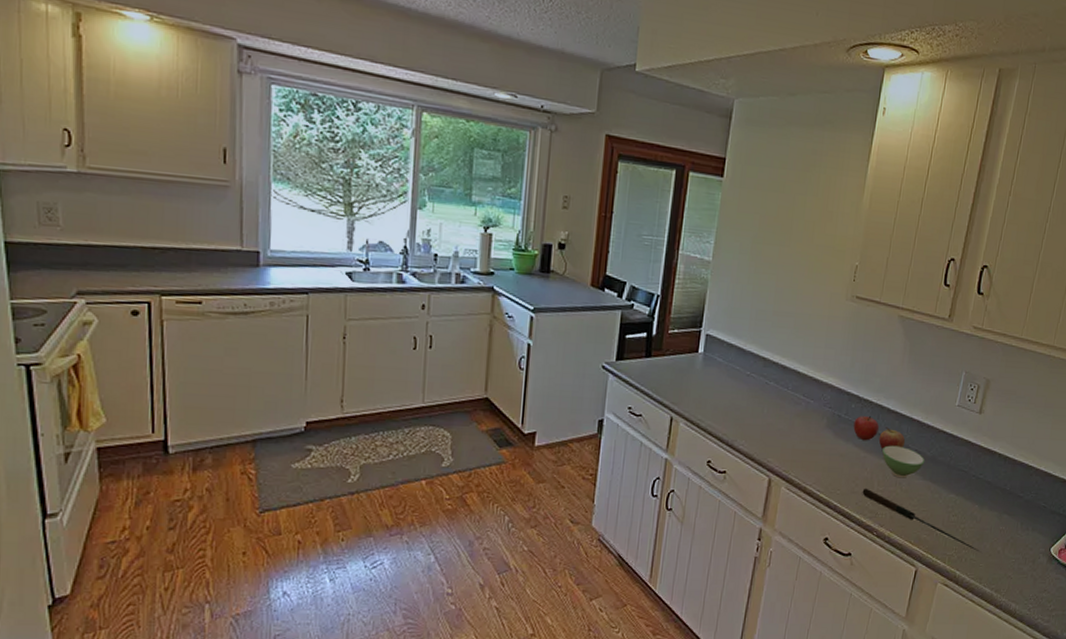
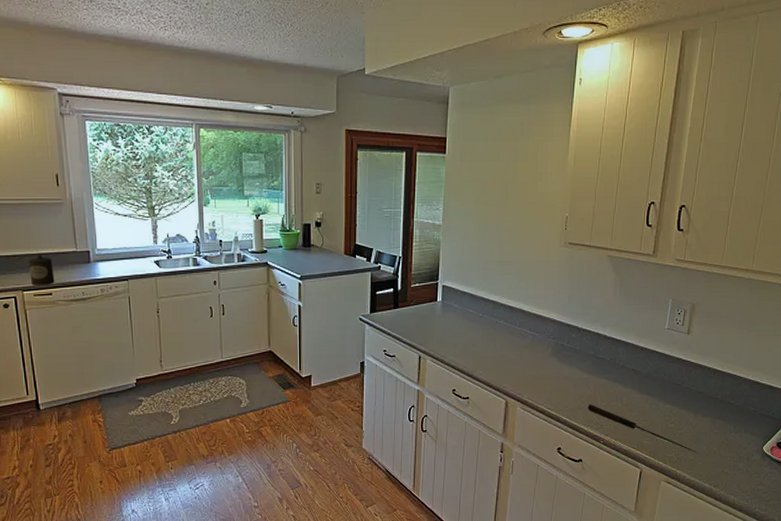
canister: none [172,250,208,291] -> present [27,255,55,285]
fruit: present [853,416,879,441] -> none [575,343,598,365]
fruit: present [878,427,906,449] -> none [598,351,623,370]
bowl: present [882,445,925,478] -> none [602,366,642,394]

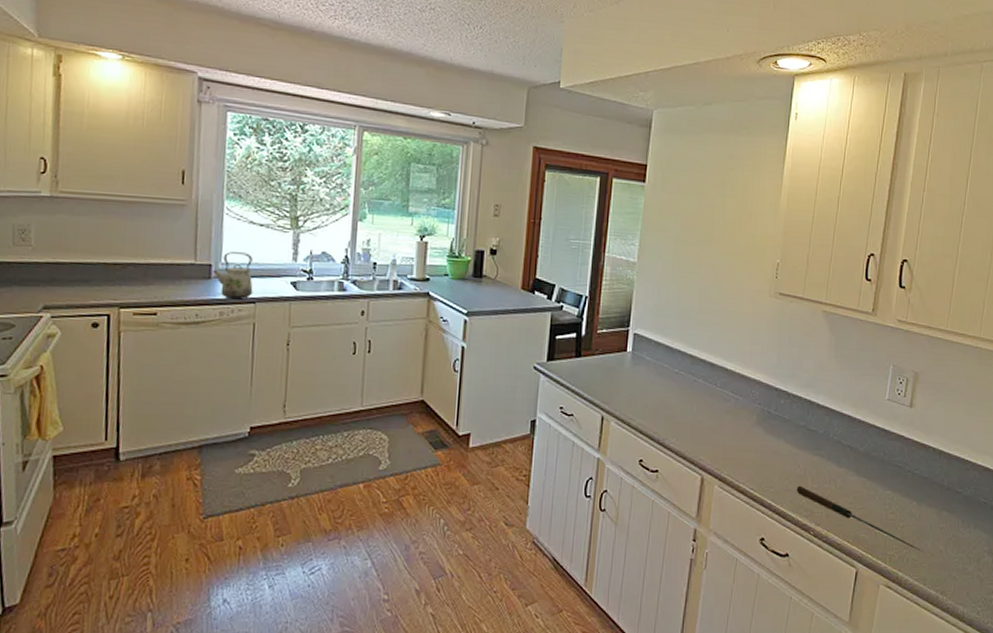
canister: present [27,255,55,285] -> none [131,265,163,303]
kettle: none [91,239,125,278] -> present [212,252,253,300]

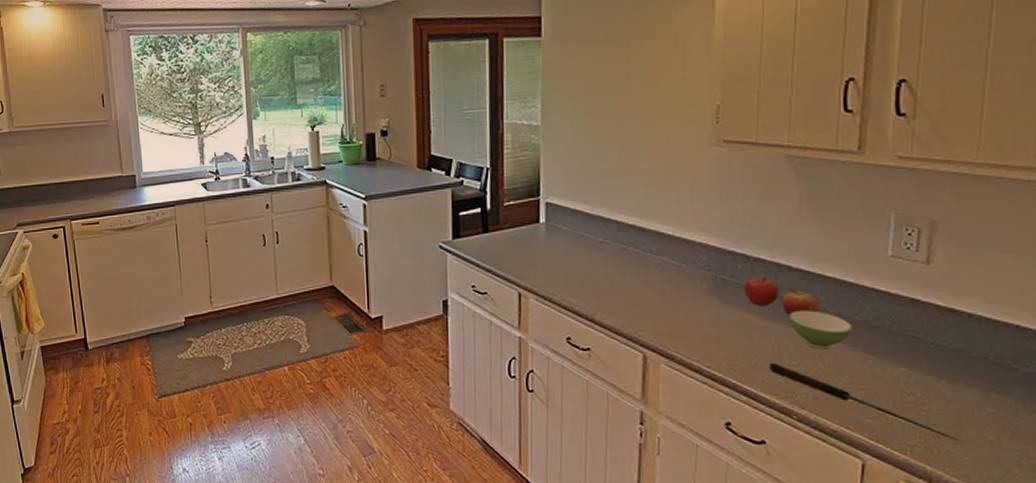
kettle: present [212,252,253,300] -> none [137,161,172,204]
fruit: none [784,412,809,437] -> present [744,277,779,307]
fruit: none [810,423,837,445] -> present [781,289,821,315]
bowl: none [814,441,859,475] -> present [789,310,854,350]

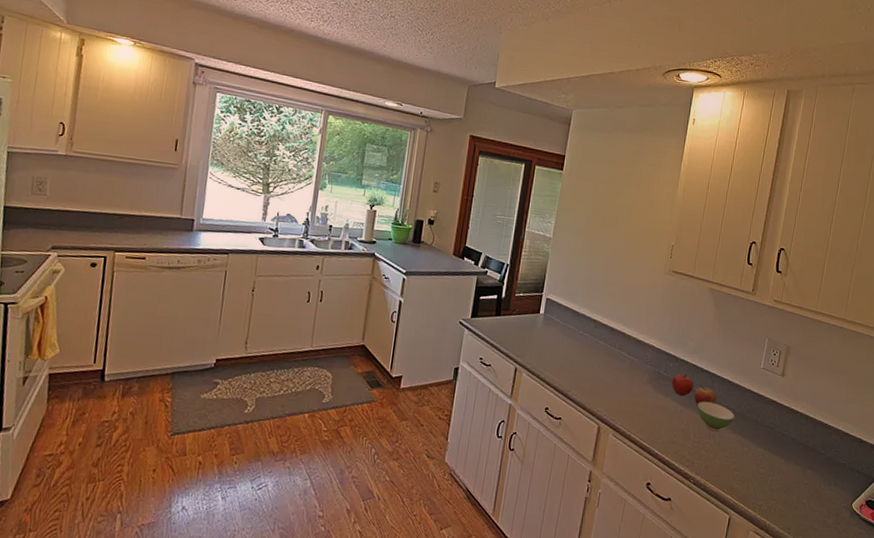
kitchen knife: present [768,362,965,444] -> none [680,438,790,505]

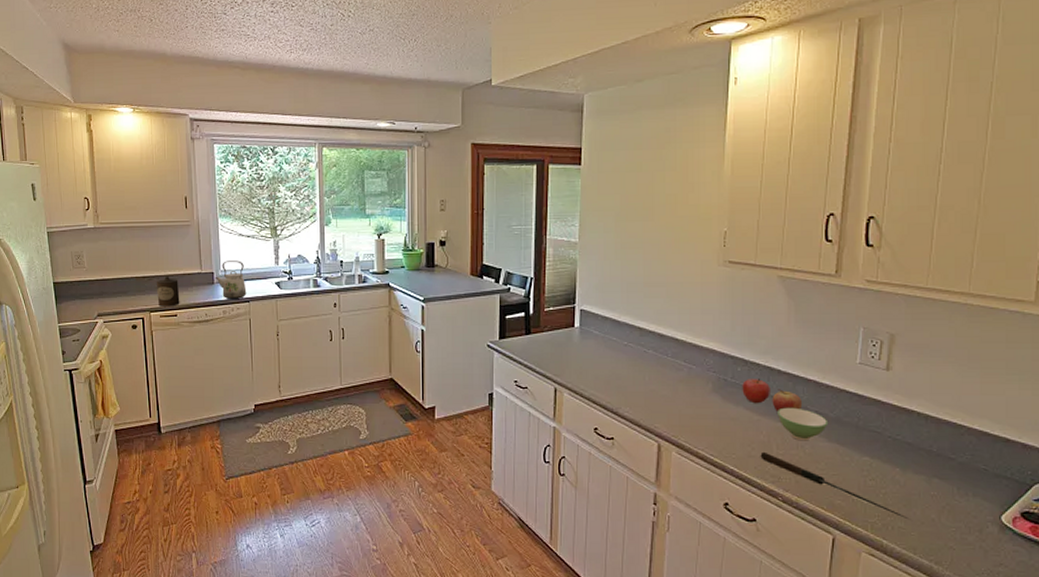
canister: none [126,216,154,249] -> present [156,276,180,307]
kettle: none [194,209,229,250] -> present [215,260,247,300]
kitchen knife: none [680,438,790,505] -> present [760,451,913,522]

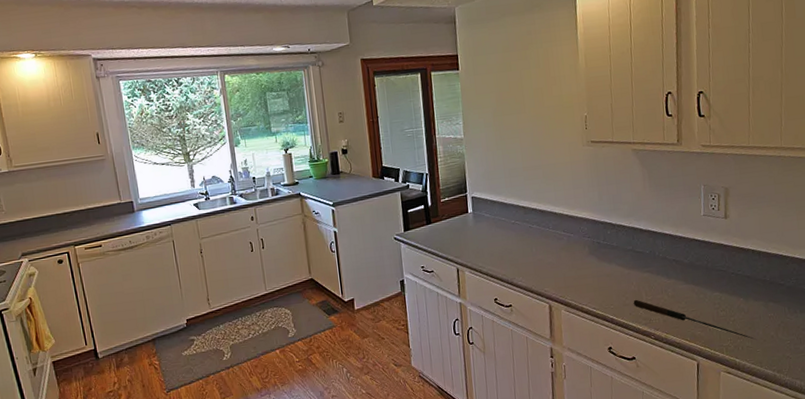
canister: present [156,276,180,307] -> none [77,210,103,239]
kettle: present [215,260,247,300] -> none [134,187,167,225]
fruit: present [742,379,770,404] -> none [612,238,636,260]
fruit: present [772,389,803,411] -> none [637,245,663,264]
bowl: present [778,407,829,441] -> none [643,258,685,287]

